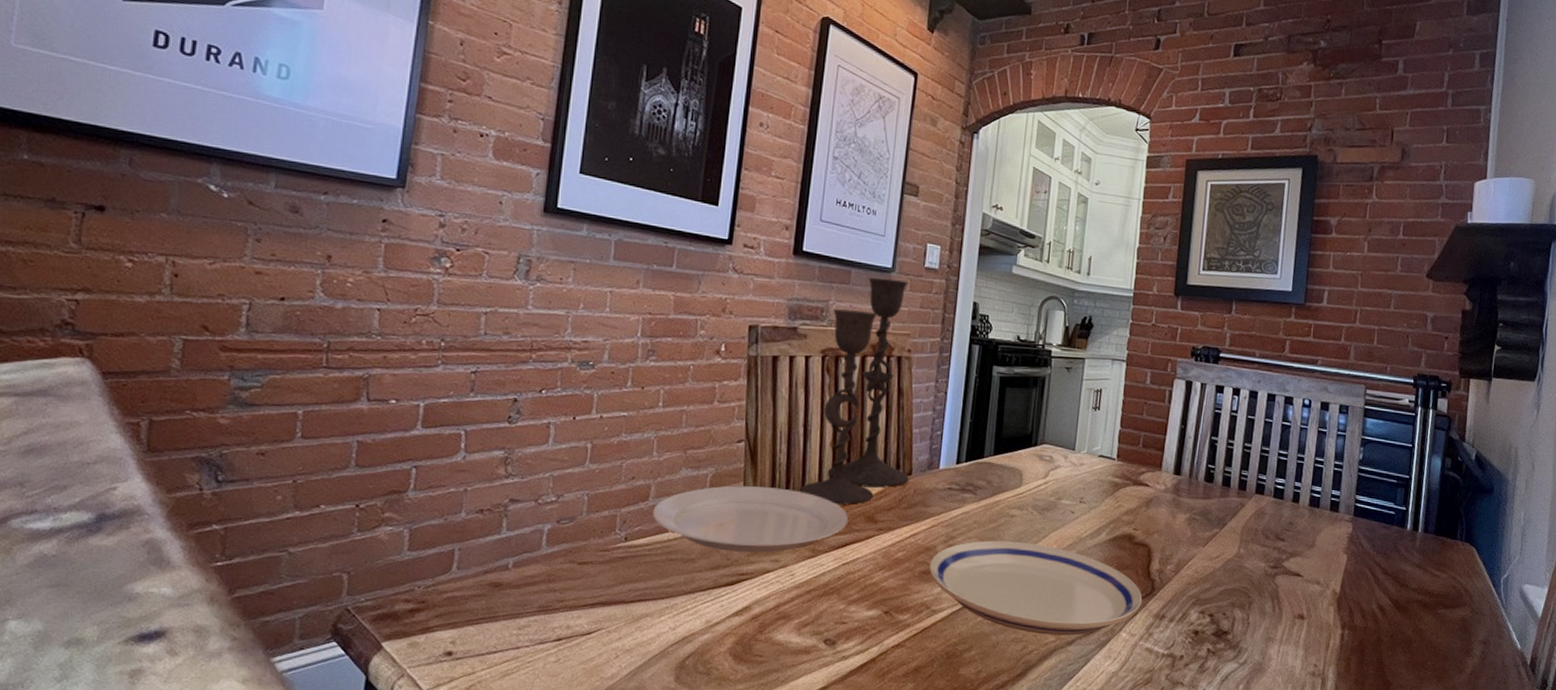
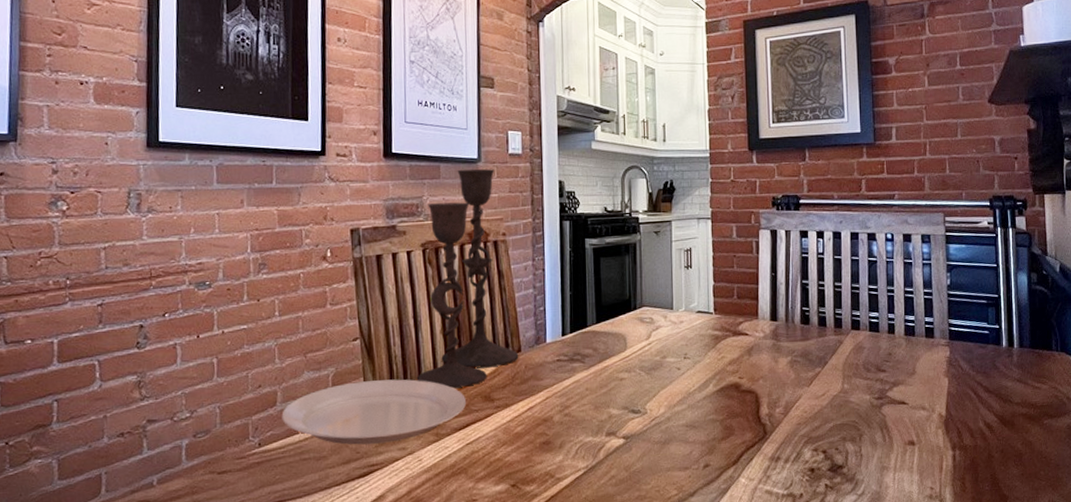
plate: present [930,540,1143,636] -> none [549,403,757,489]

